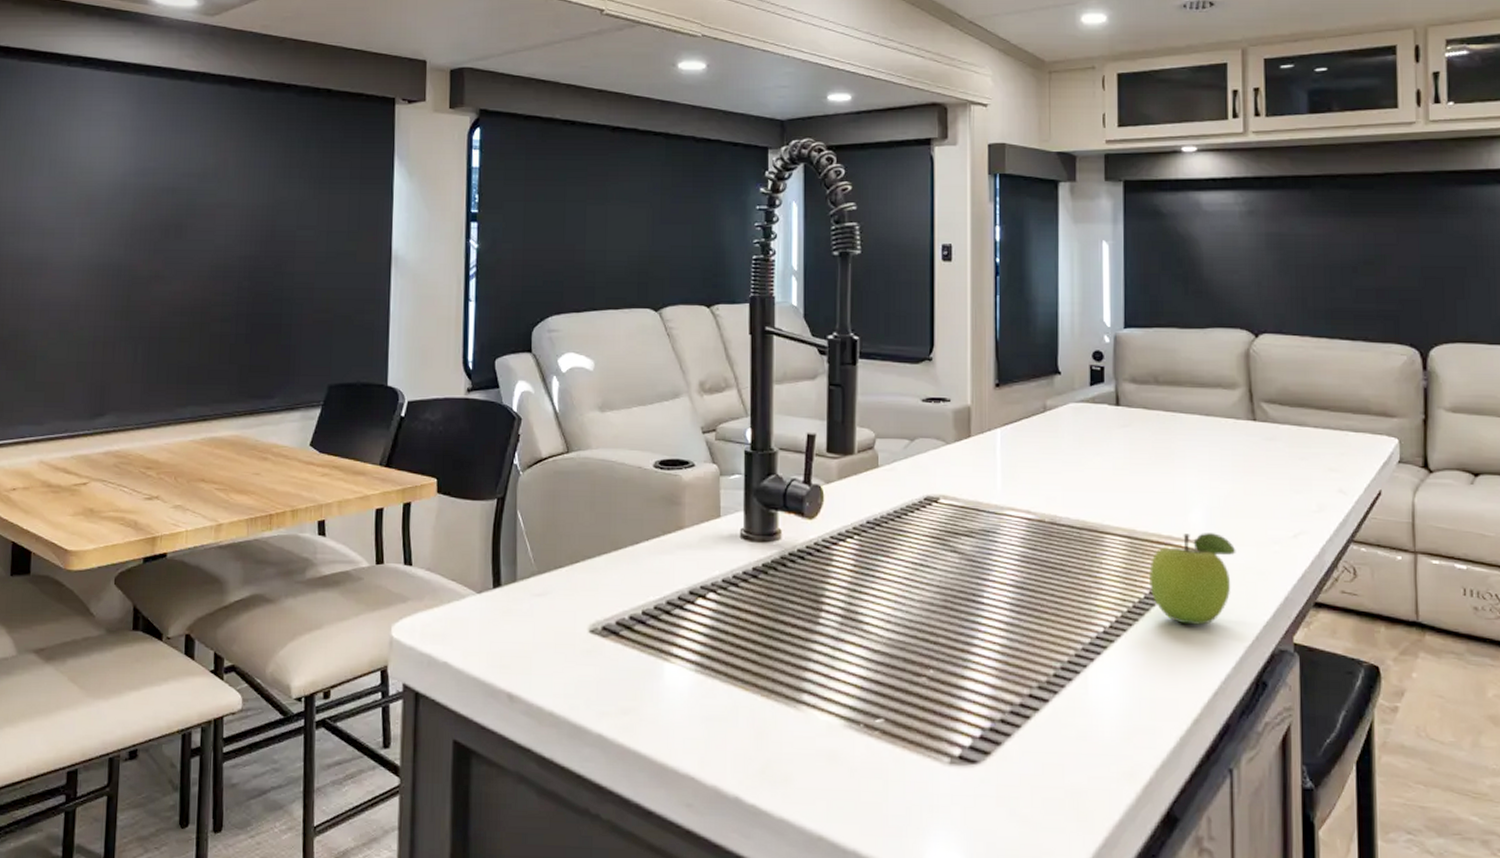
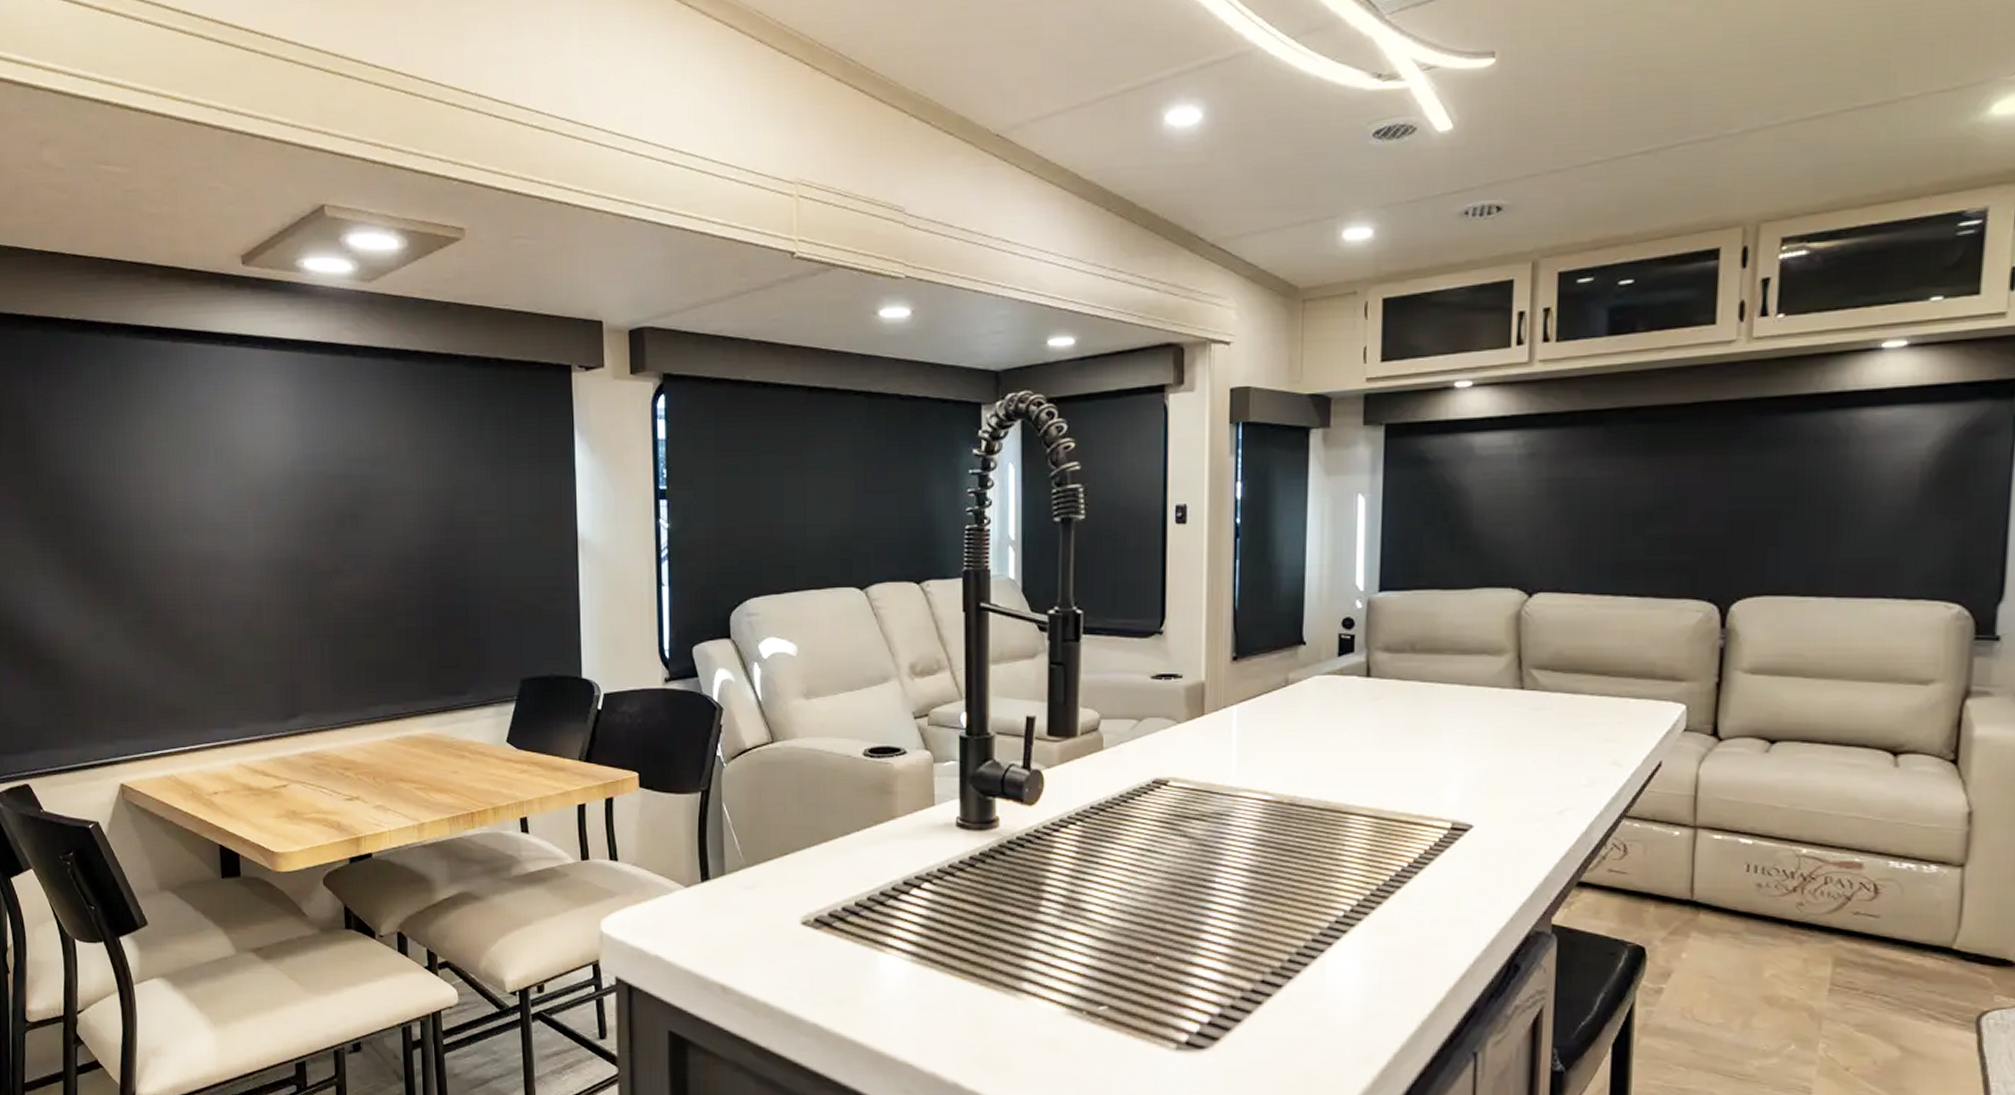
fruit: present [1149,533,1236,626] -> none [1396,811,1494,909]

